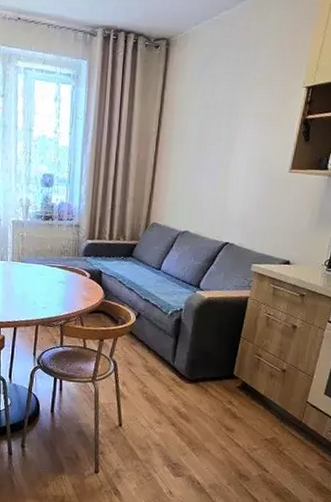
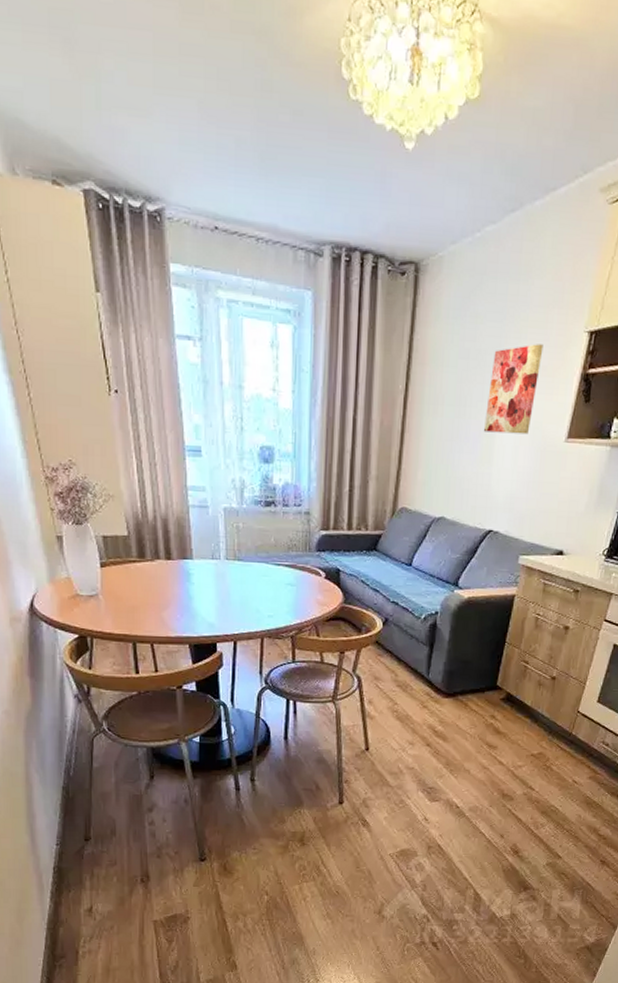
wall art: none [220,96,269,166] -> present [483,344,544,435]

